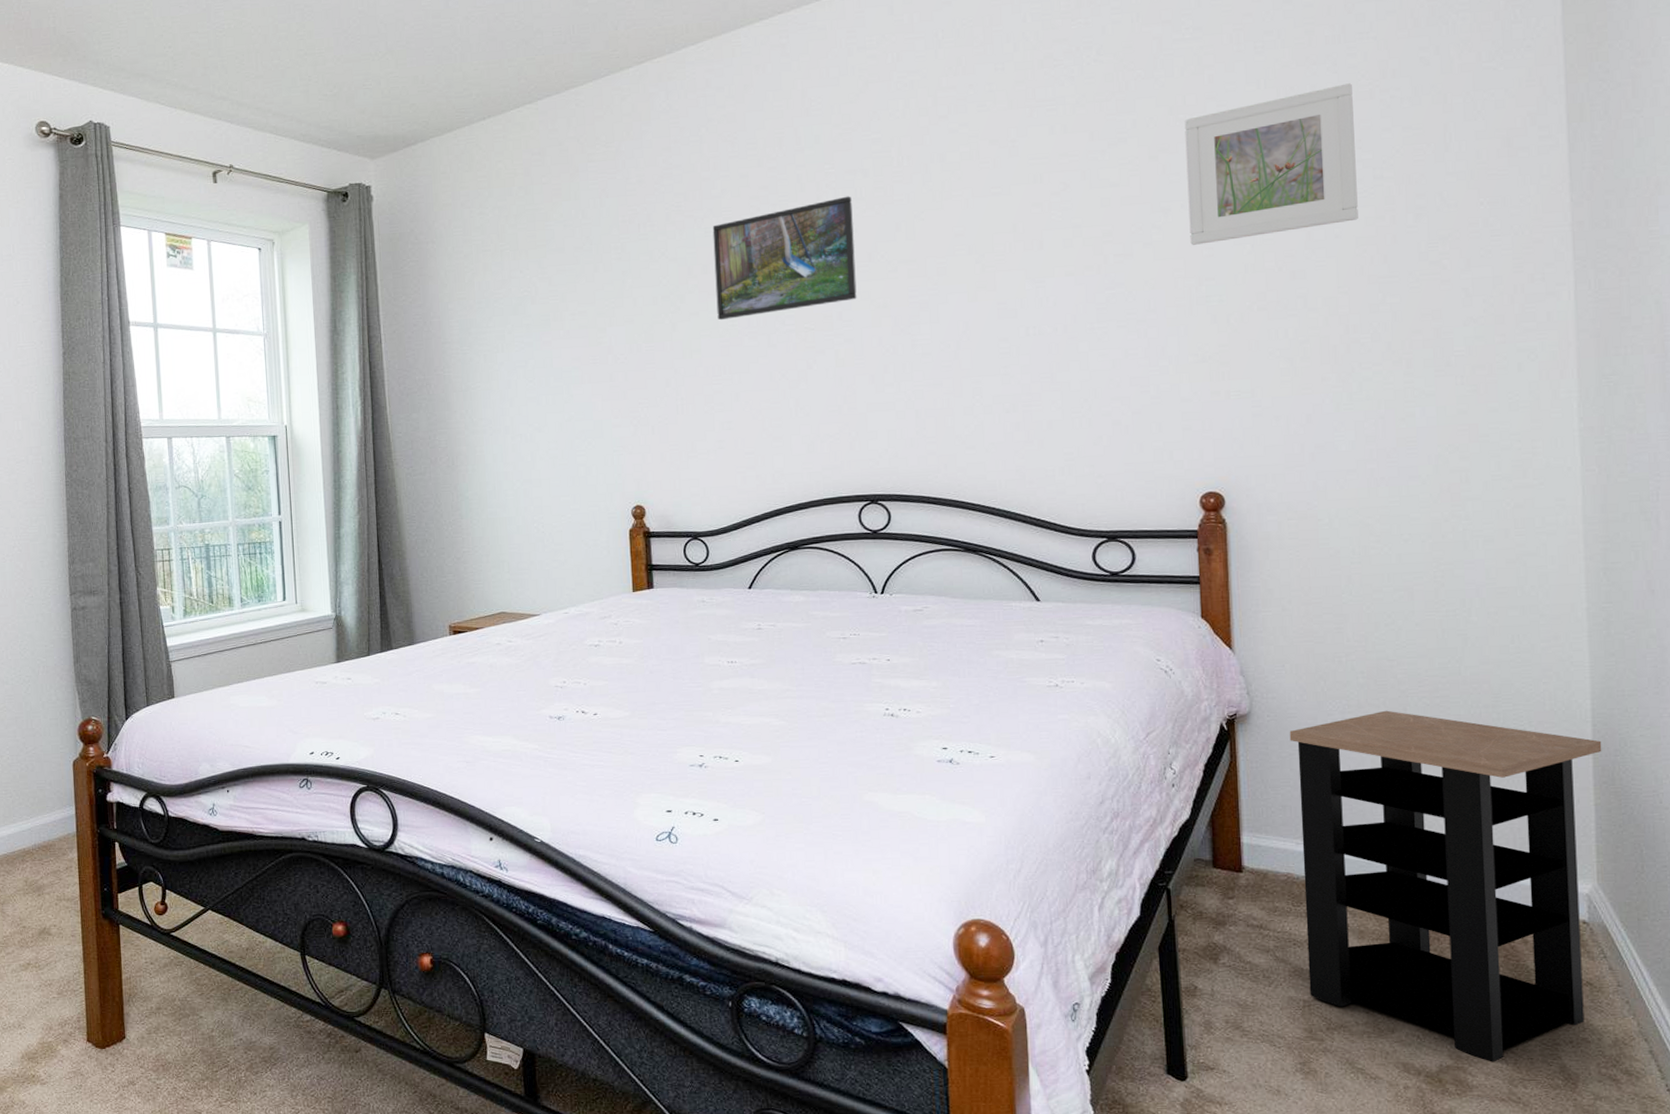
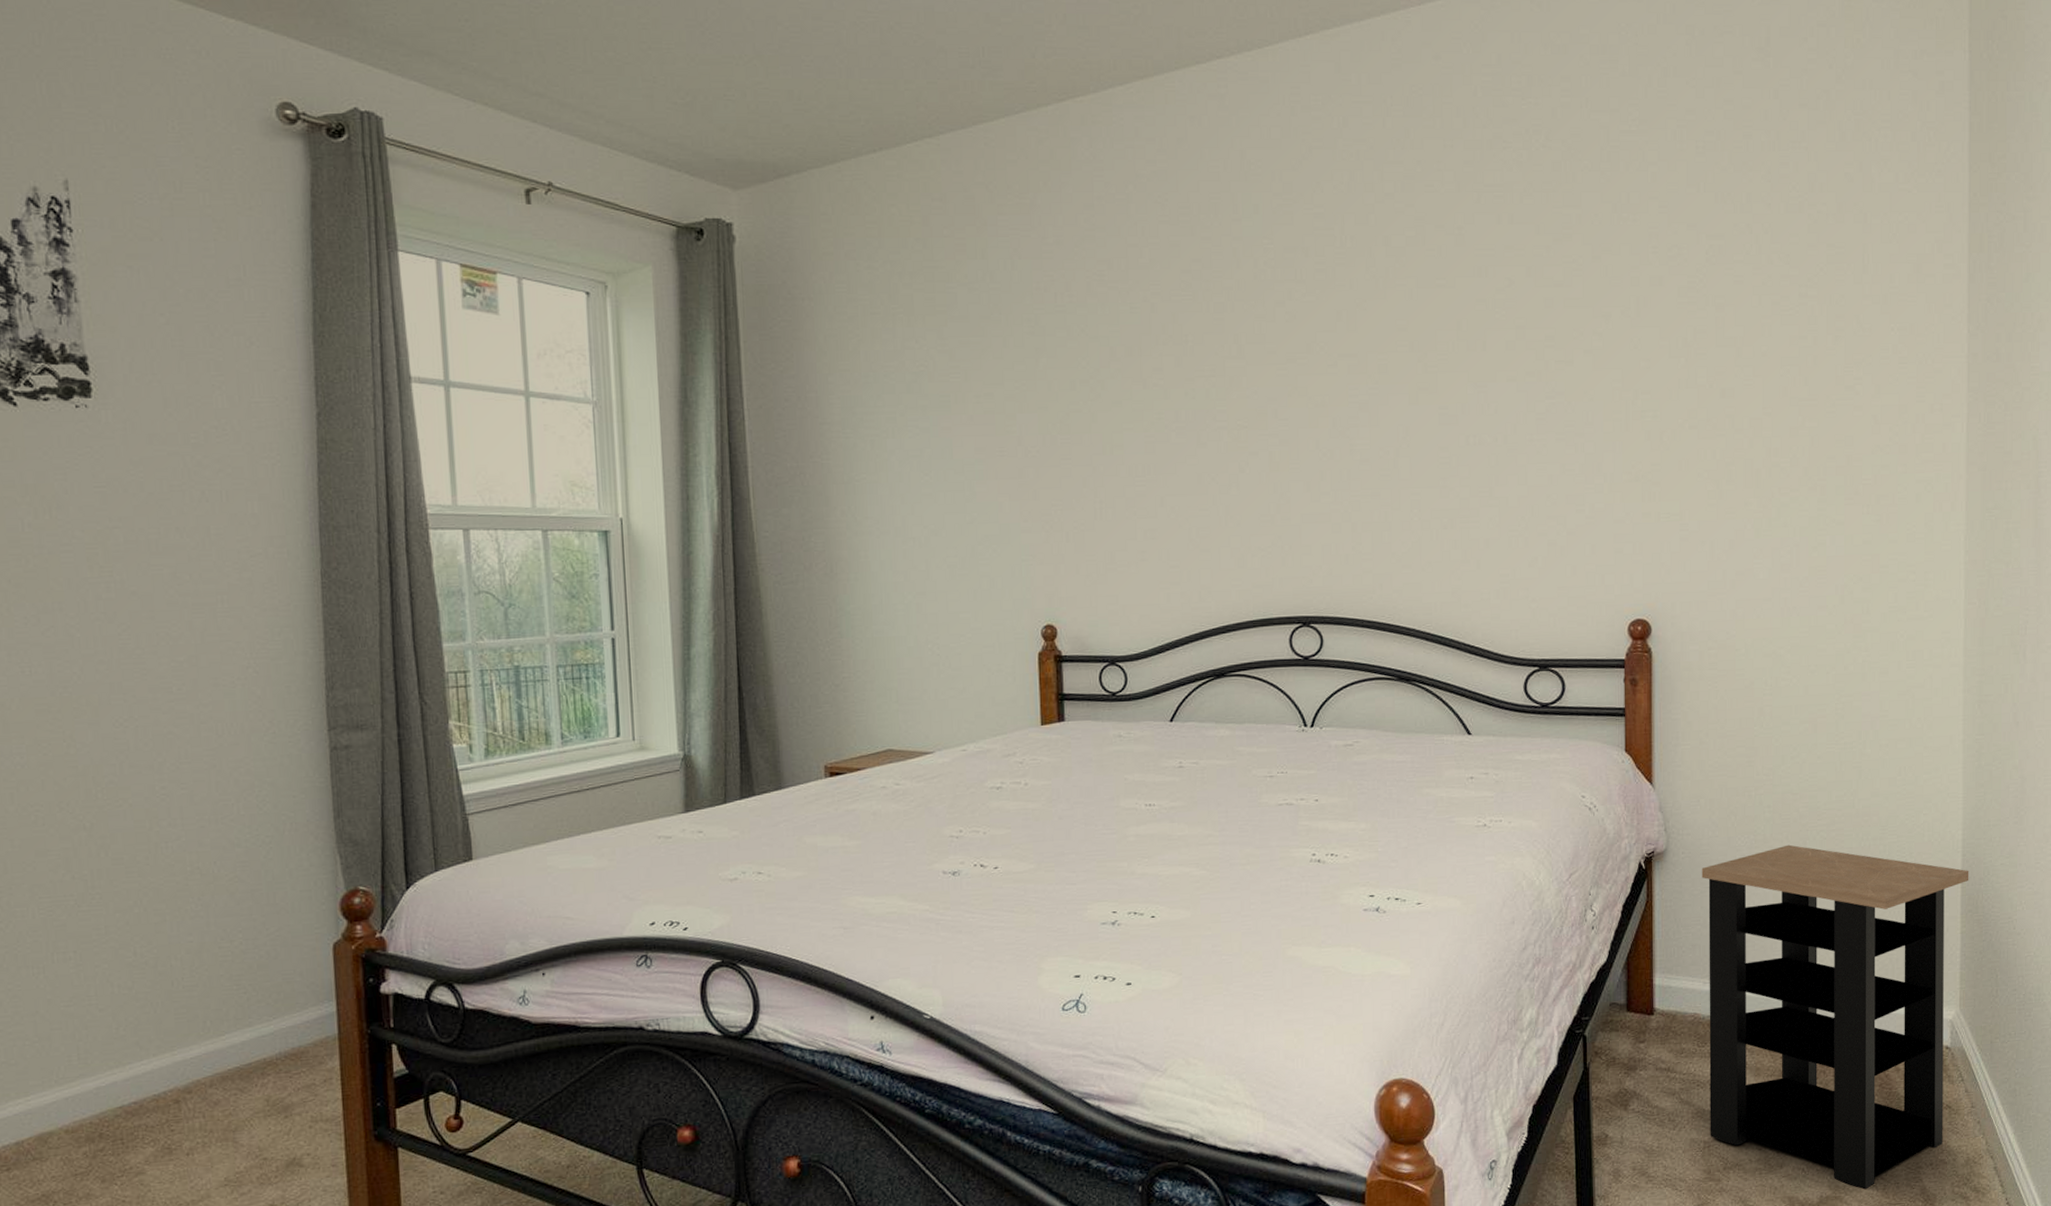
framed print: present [712,196,857,321] -> none [1139,277,1294,412]
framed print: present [1184,83,1358,245] -> none [1627,194,1784,355]

